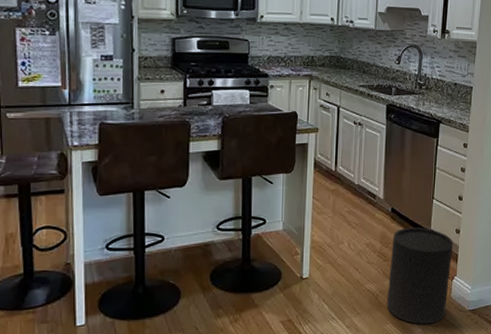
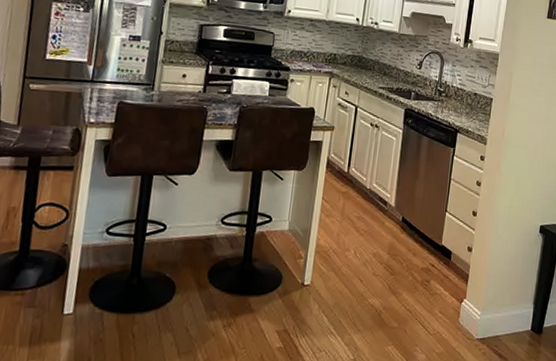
trash can: present [386,227,454,325] -> none [389,240,465,351]

